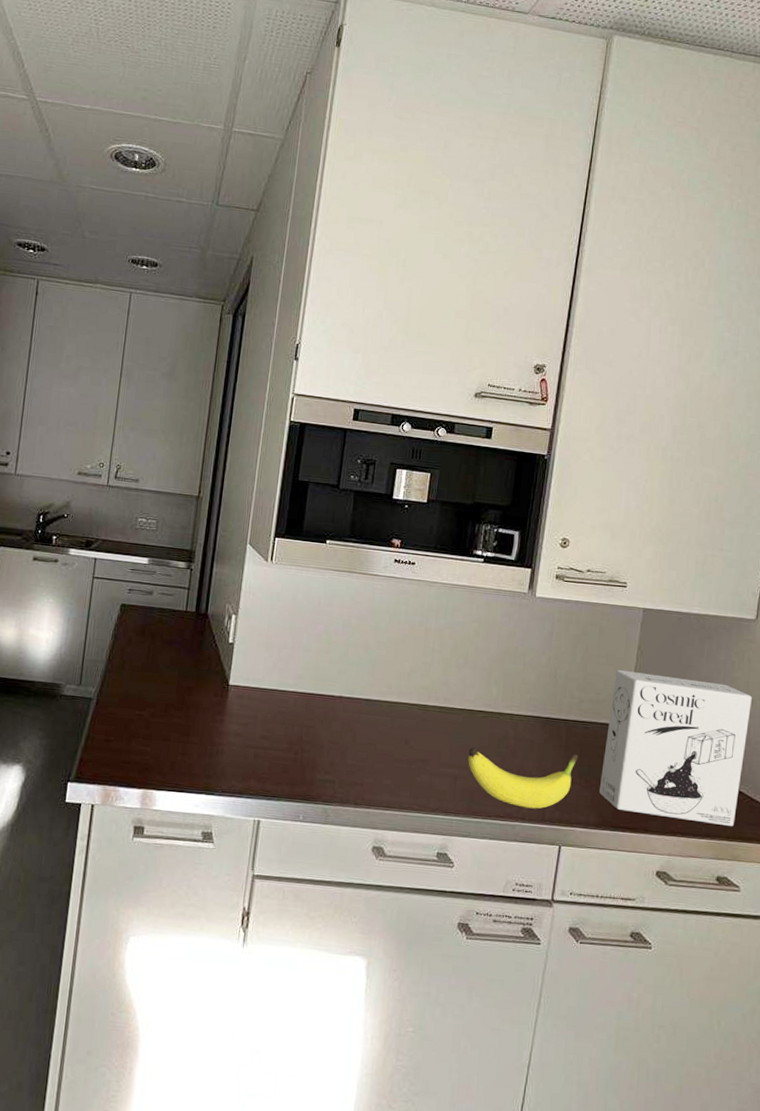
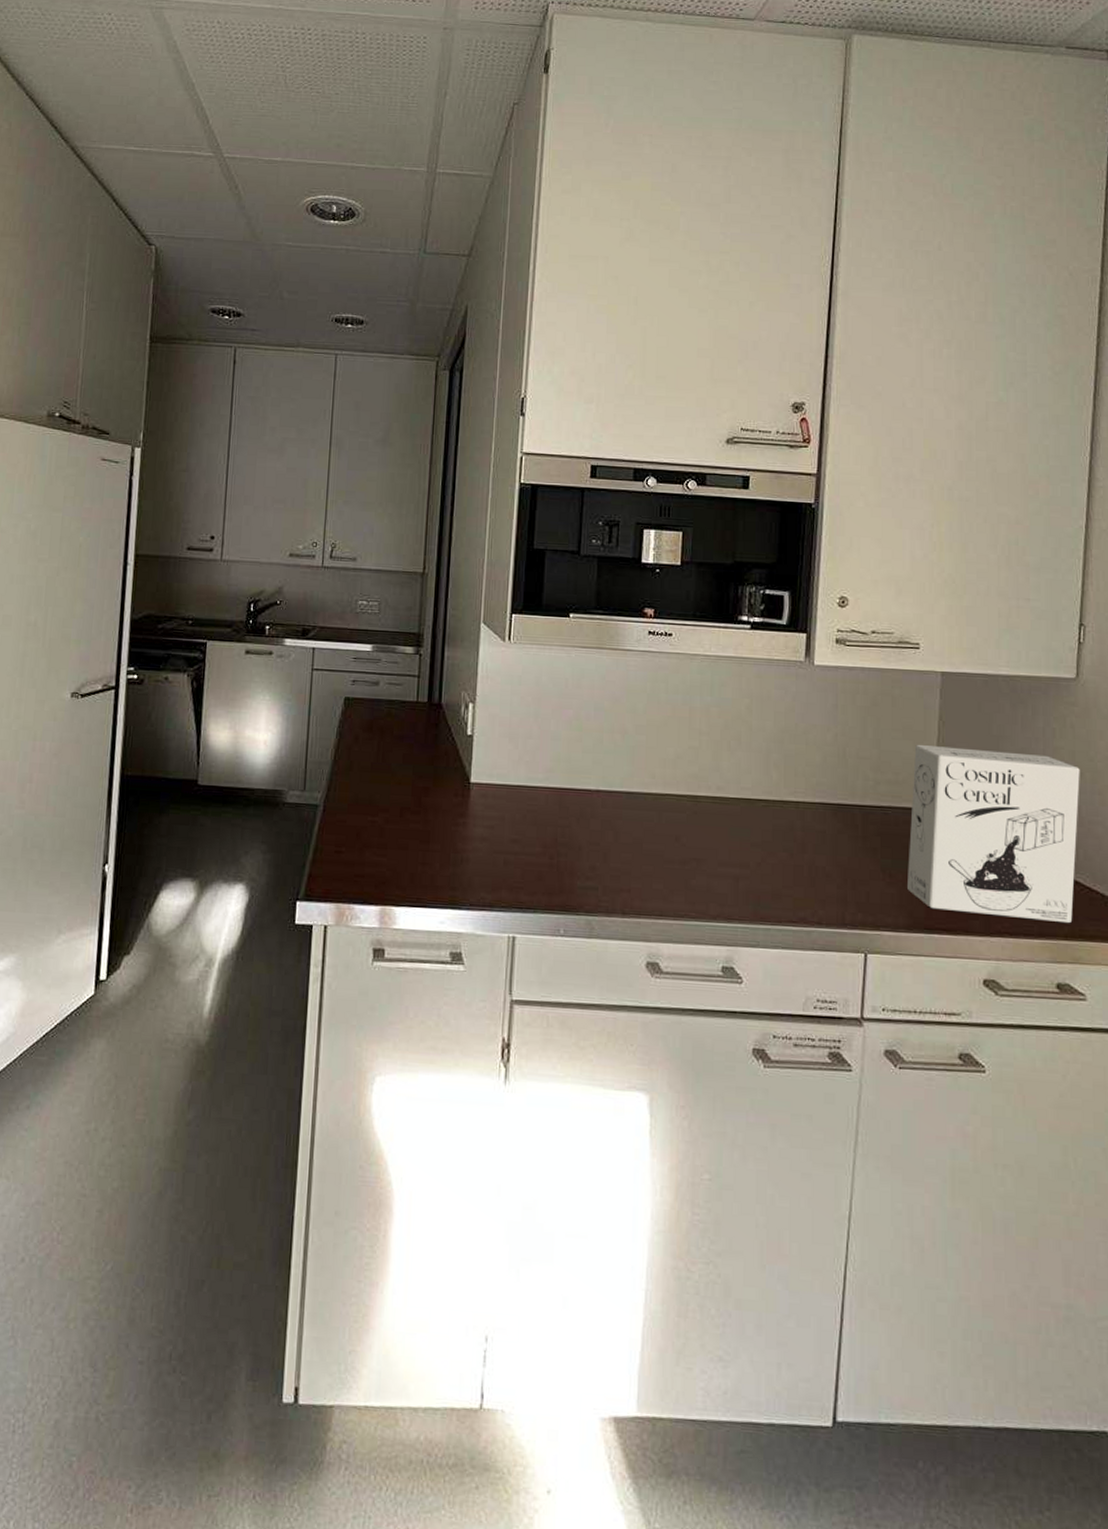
fruit: present [468,747,578,809] -> none [750,842,879,912]

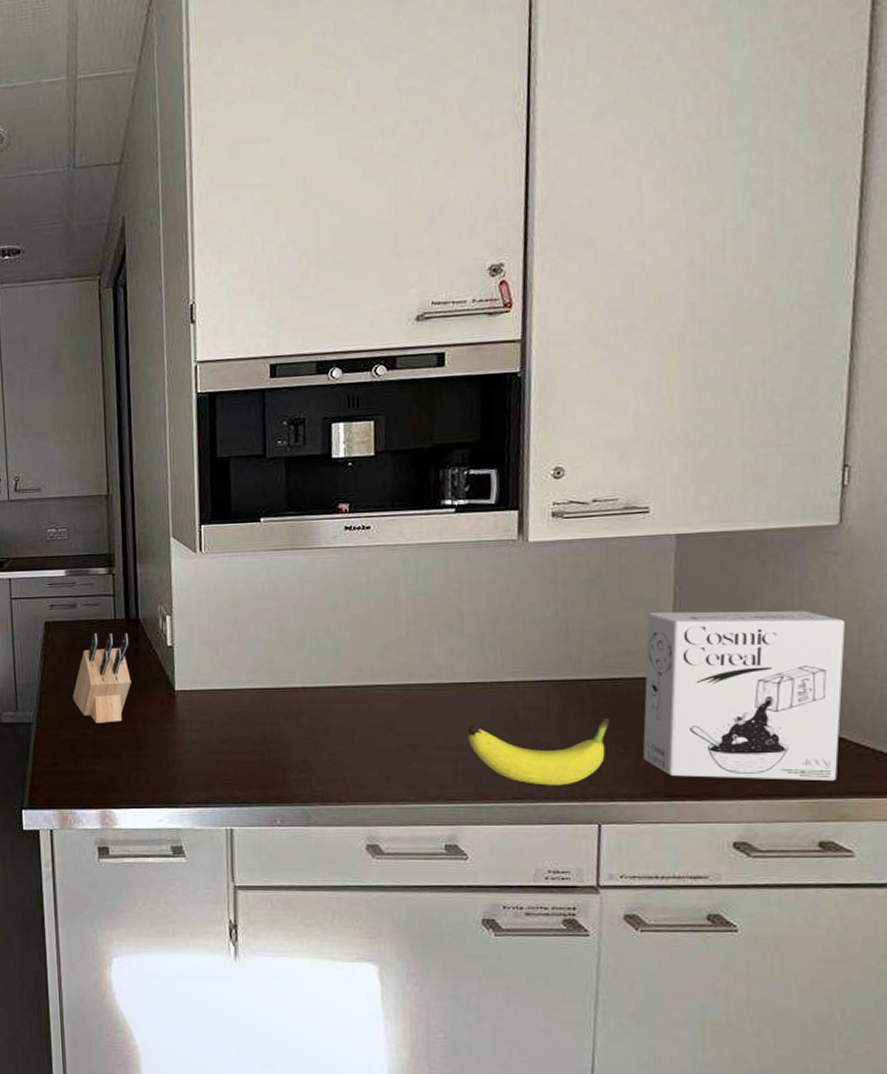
knife block: none [365,714,431,812] -> present [72,632,131,724]
fruit: none [750,842,879,912] -> present [468,717,610,786]

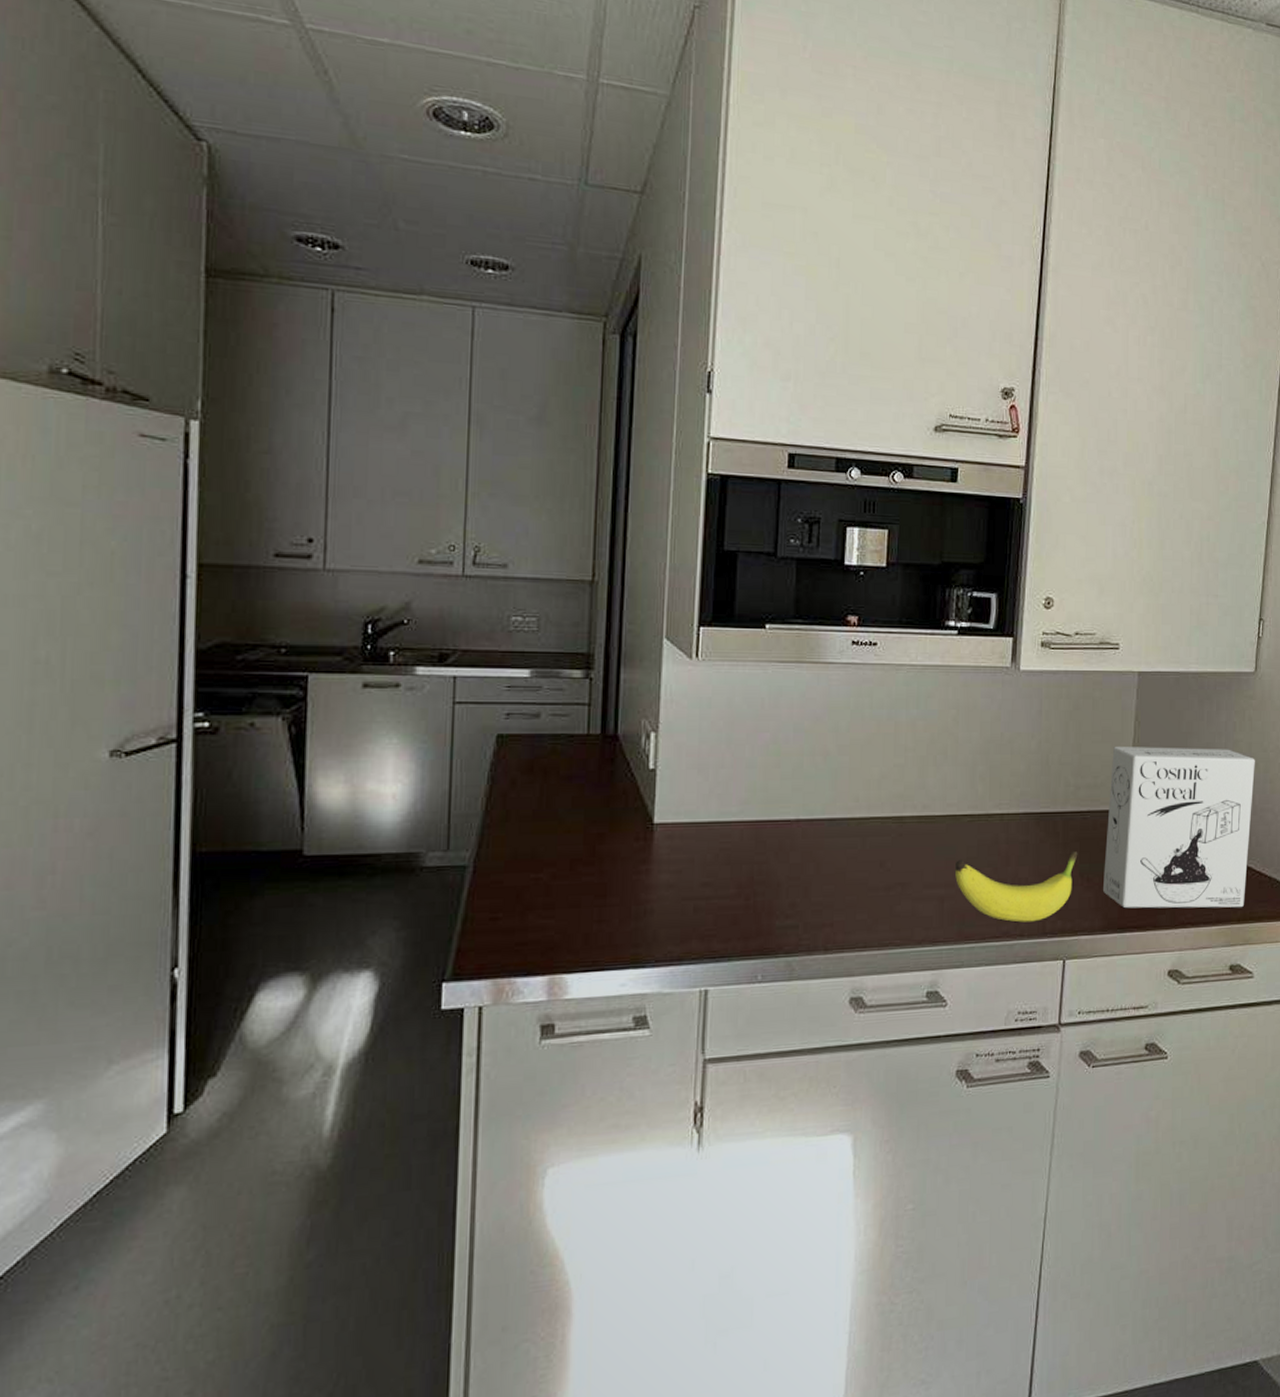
knife block: present [72,632,131,724] -> none [525,750,605,865]

